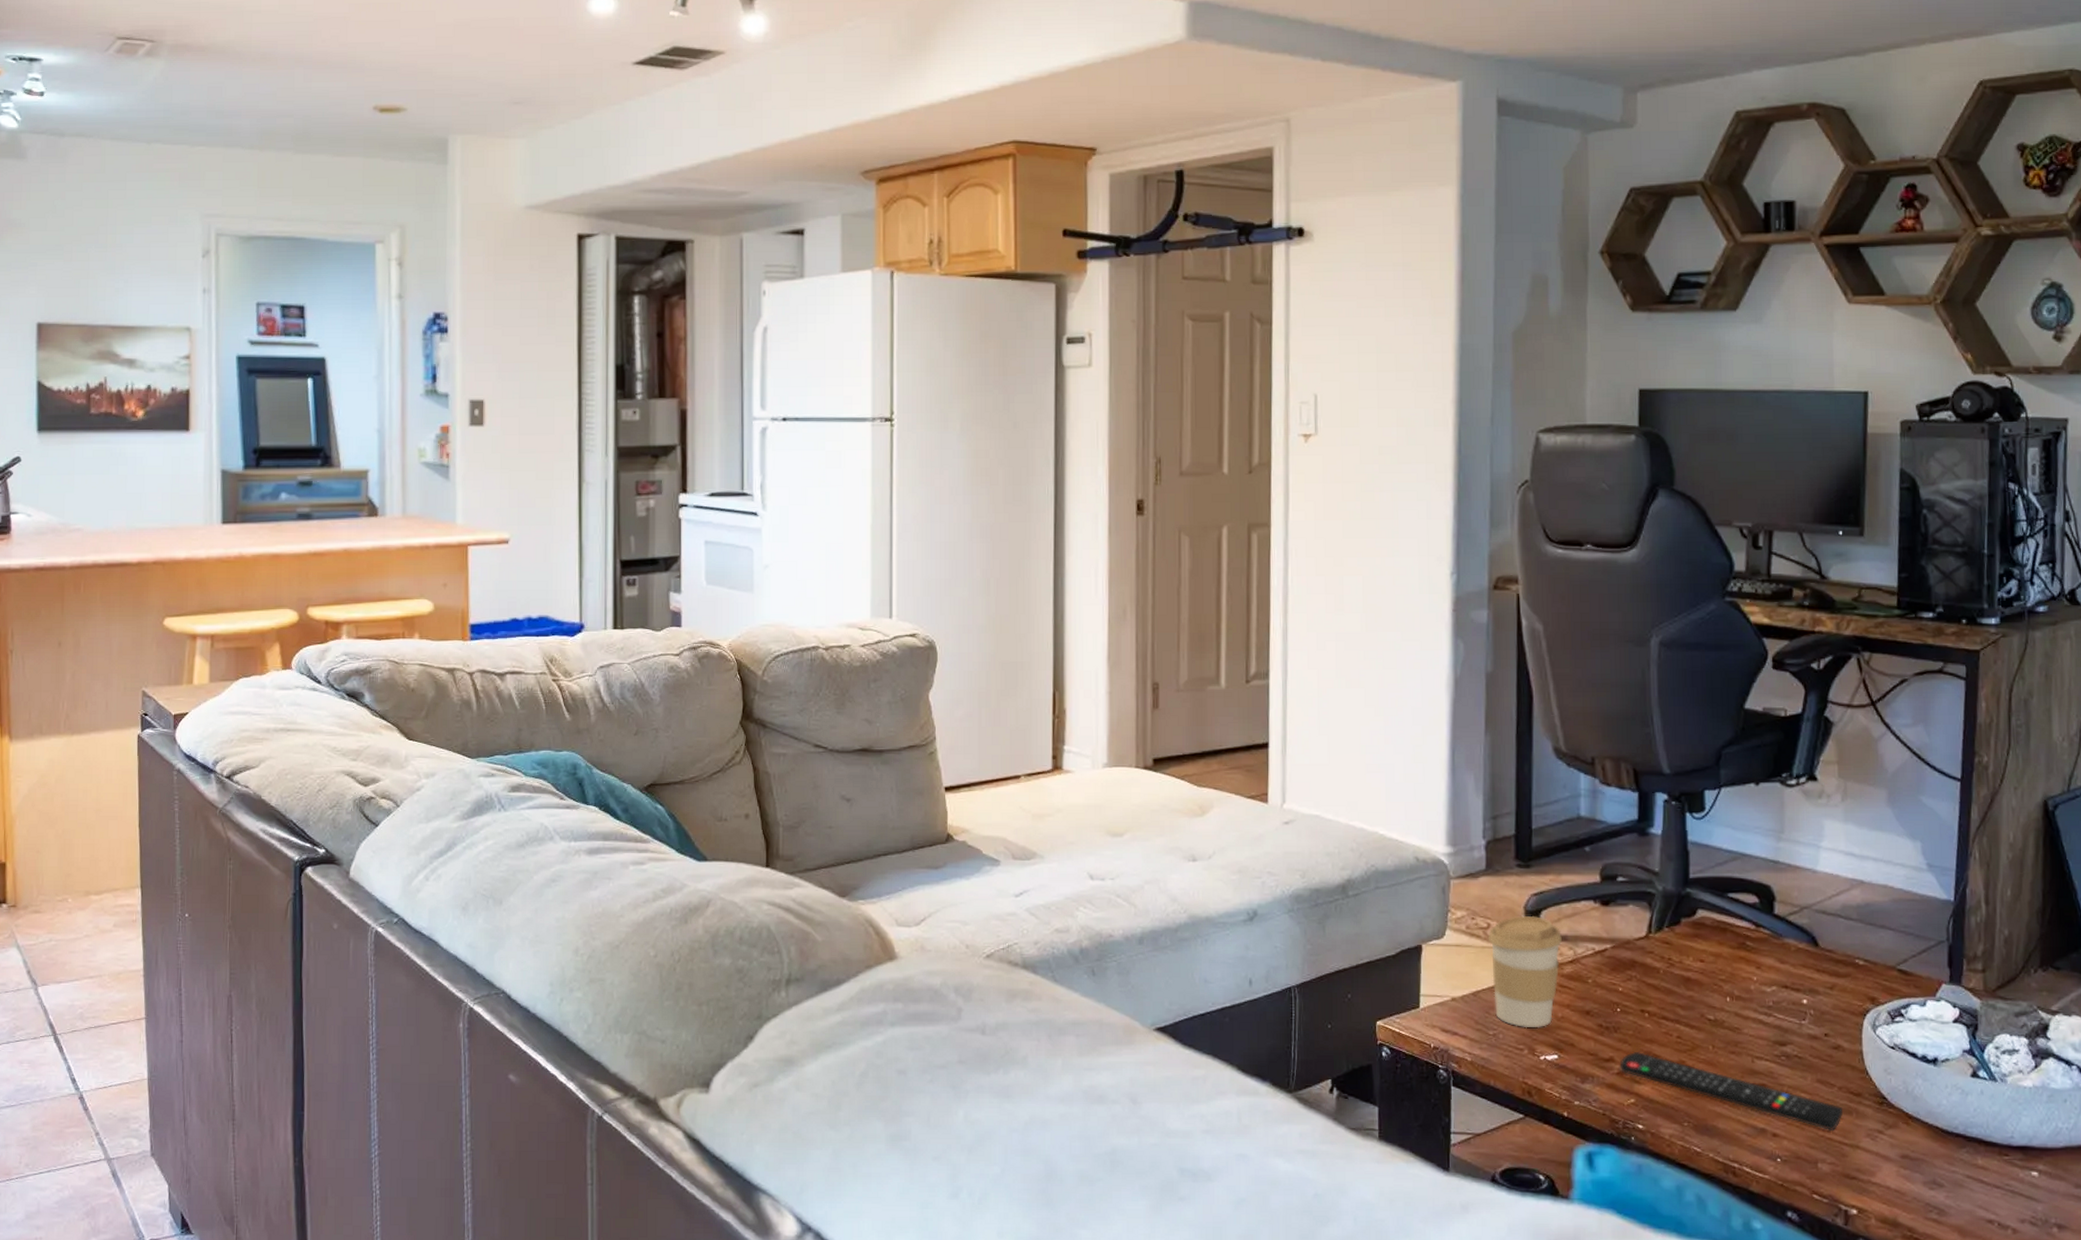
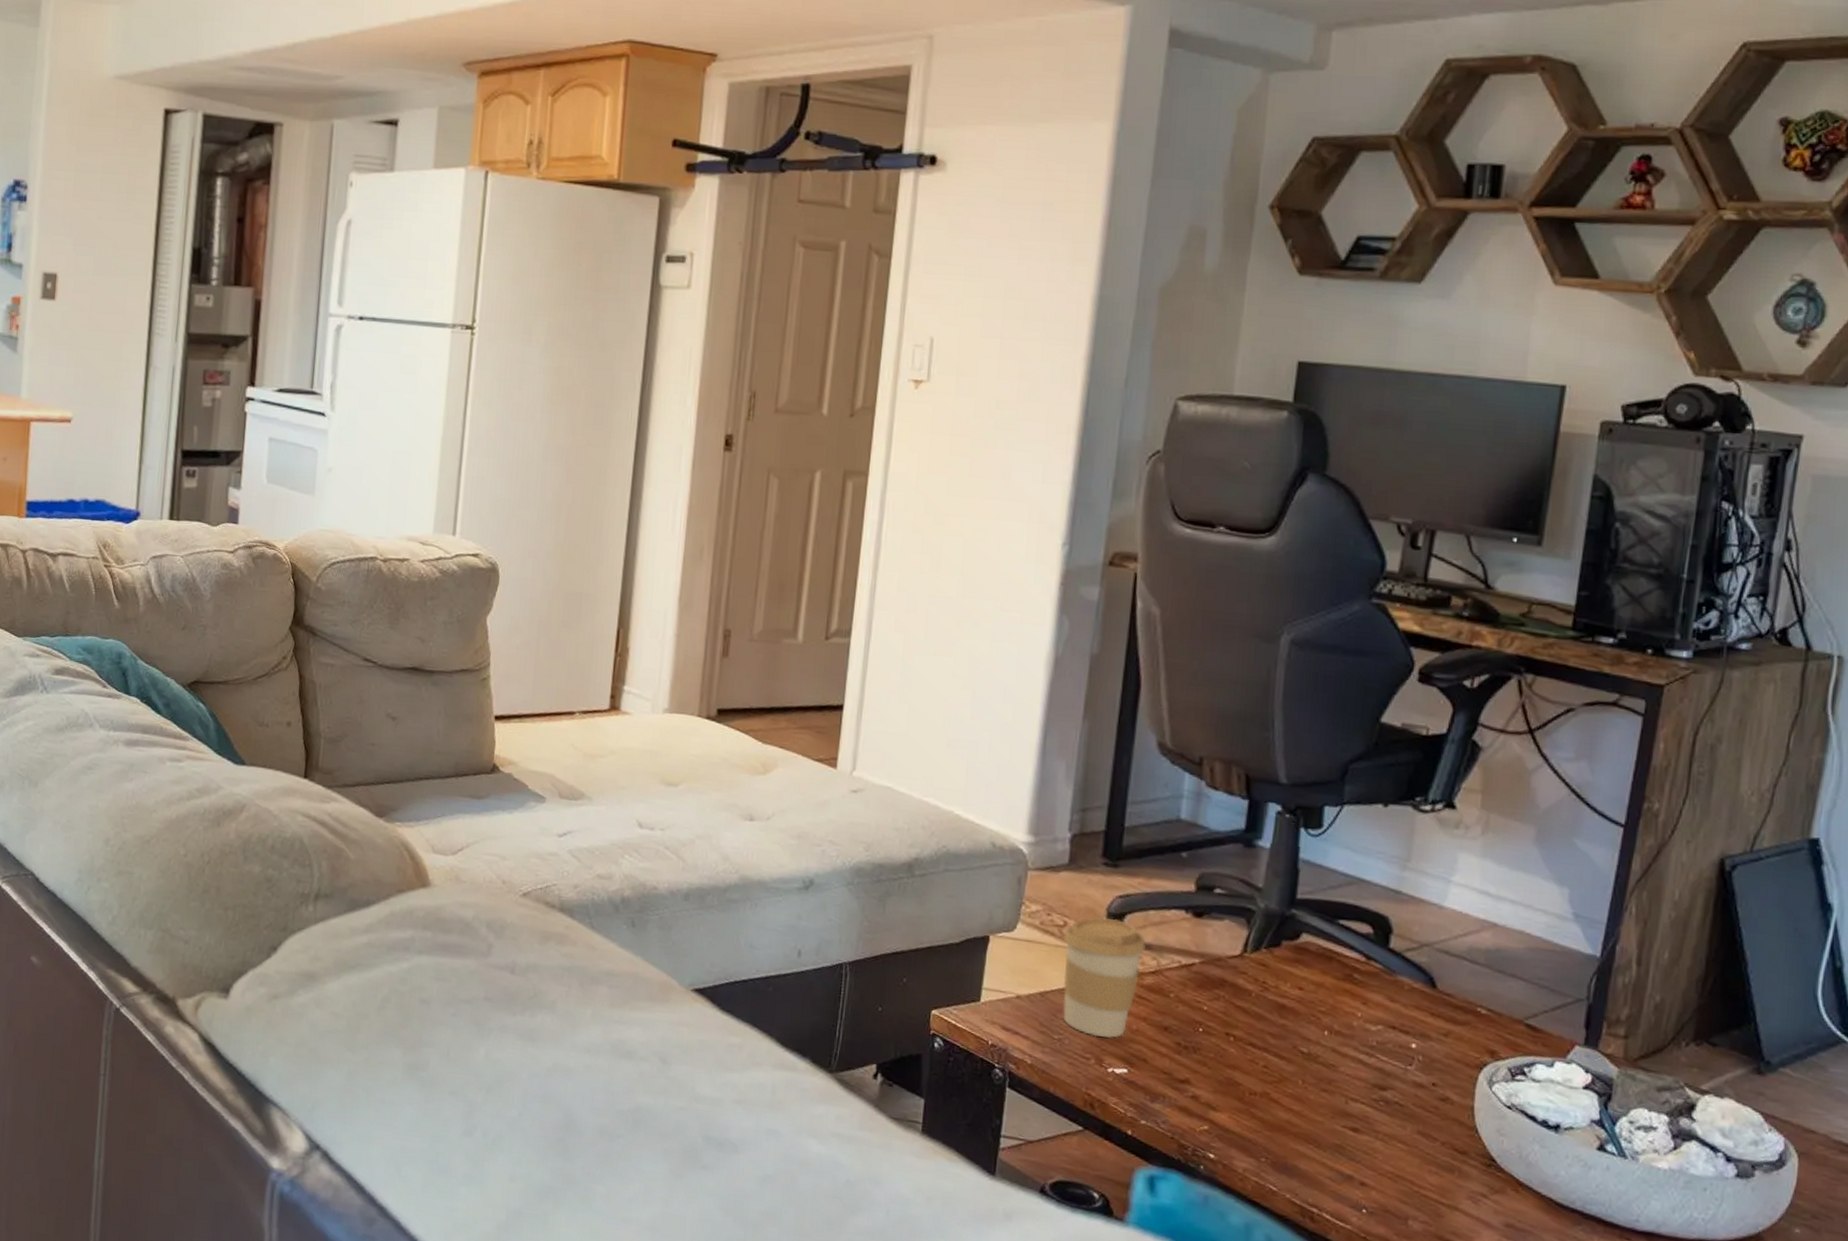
remote control: present [1620,1052,1843,1130] -> none [1195,1076,1445,1188]

